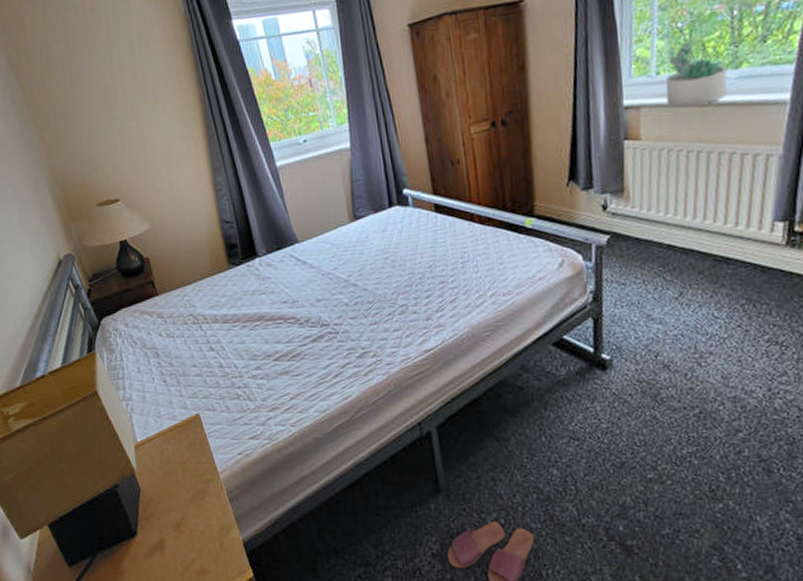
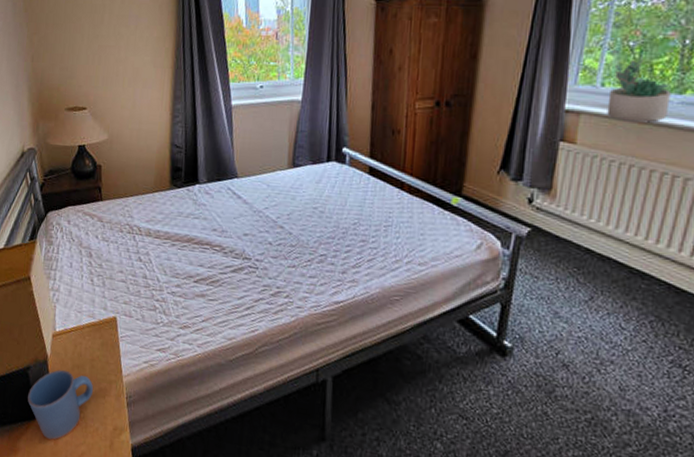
mug: none [121,479,191,554] -> present [27,369,94,440]

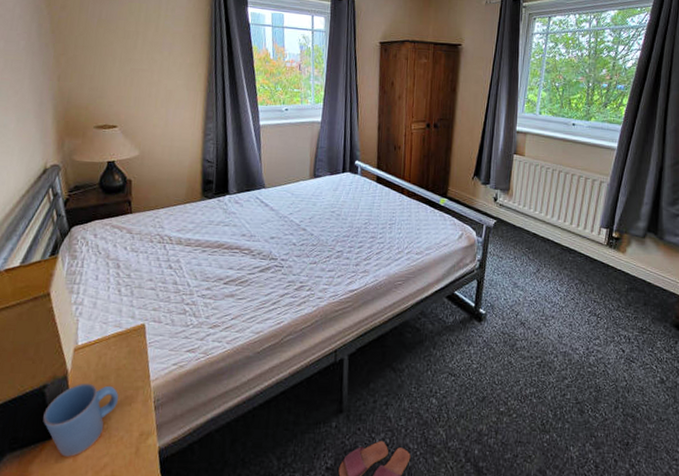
succulent plant: present [607,59,671,123] -> none [543,96,582,140]

